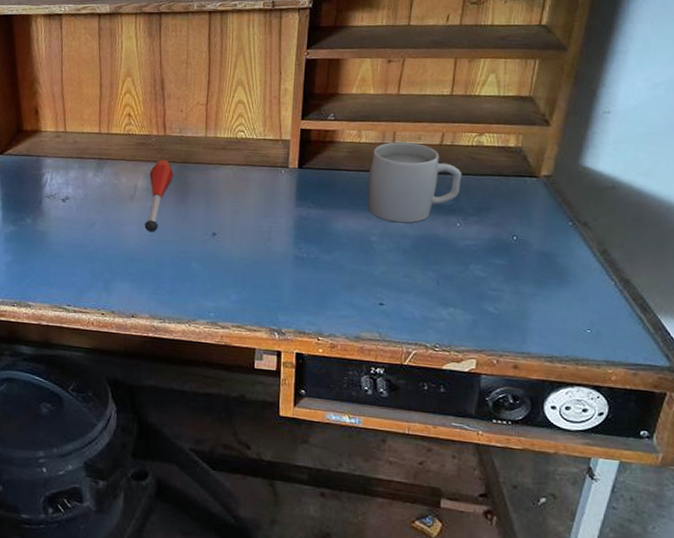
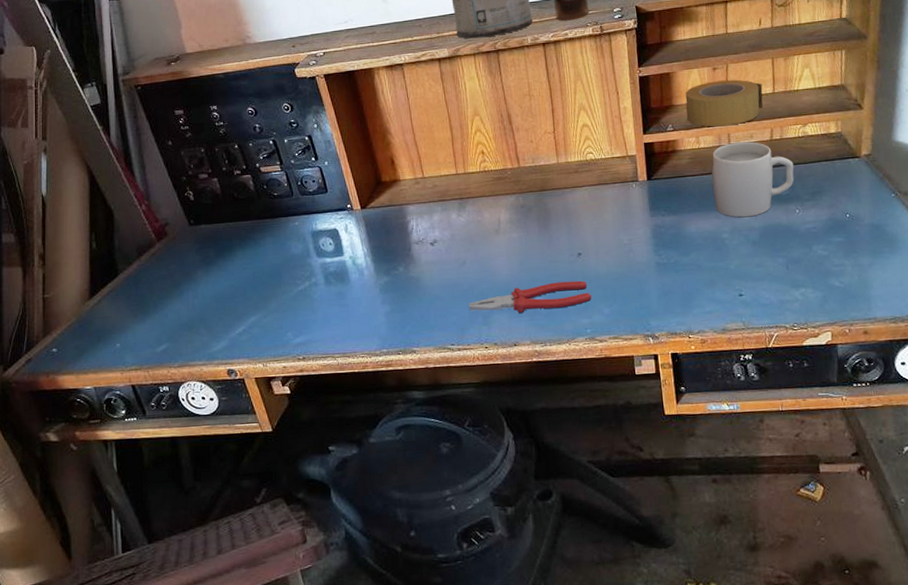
pliers: none [91,258,220,287] -> present [468,280,592,314]
juggling club: present [144,160,173,233] -> none [510,191,533,262]
adhesive tape: none [351,74,440,124] -> present [685,79,763,127]

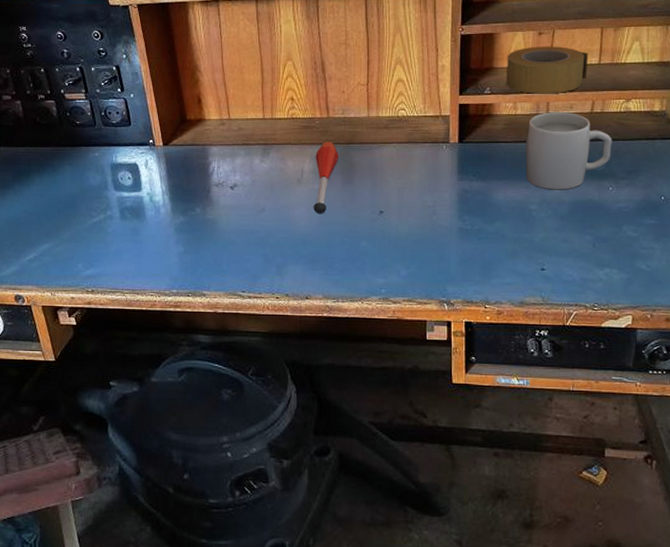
pliers: present [468,280,592,314] -> none [263,238,389,267]
juggling club: none [510,191,533,262] -> present [313,142,338,214]

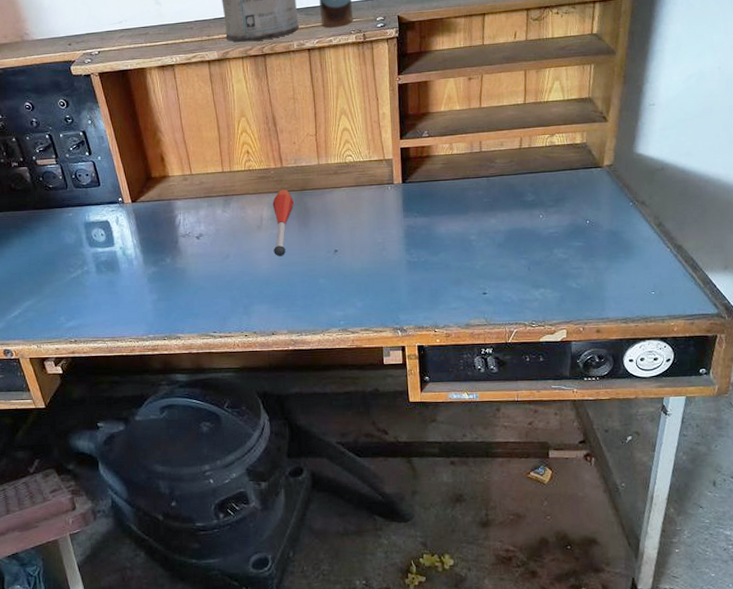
adhesive tape: present [506,46,588,94] -> none [441,89,515,135]
mug: present [525,112,612,190] -> none [462,149,540,221]

